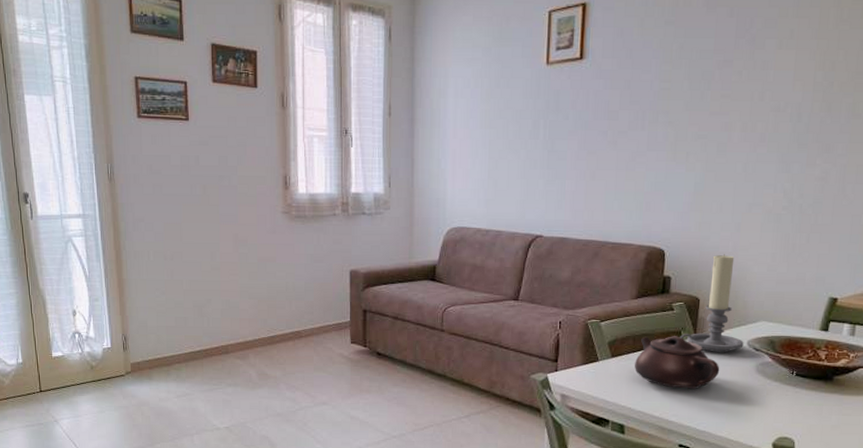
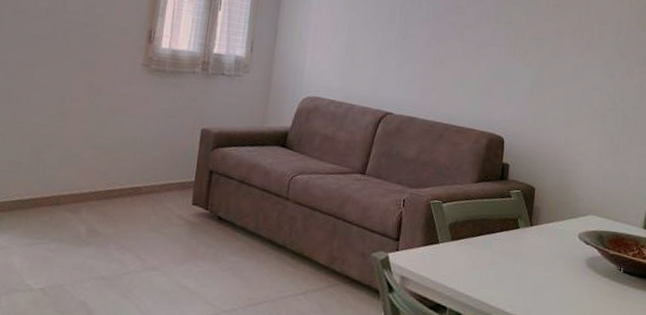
teapot: present [635,336,720,390] -> none [473,221,554,280]
candle holder: present [680,254,744,352] -> none [517,147,575,244]

